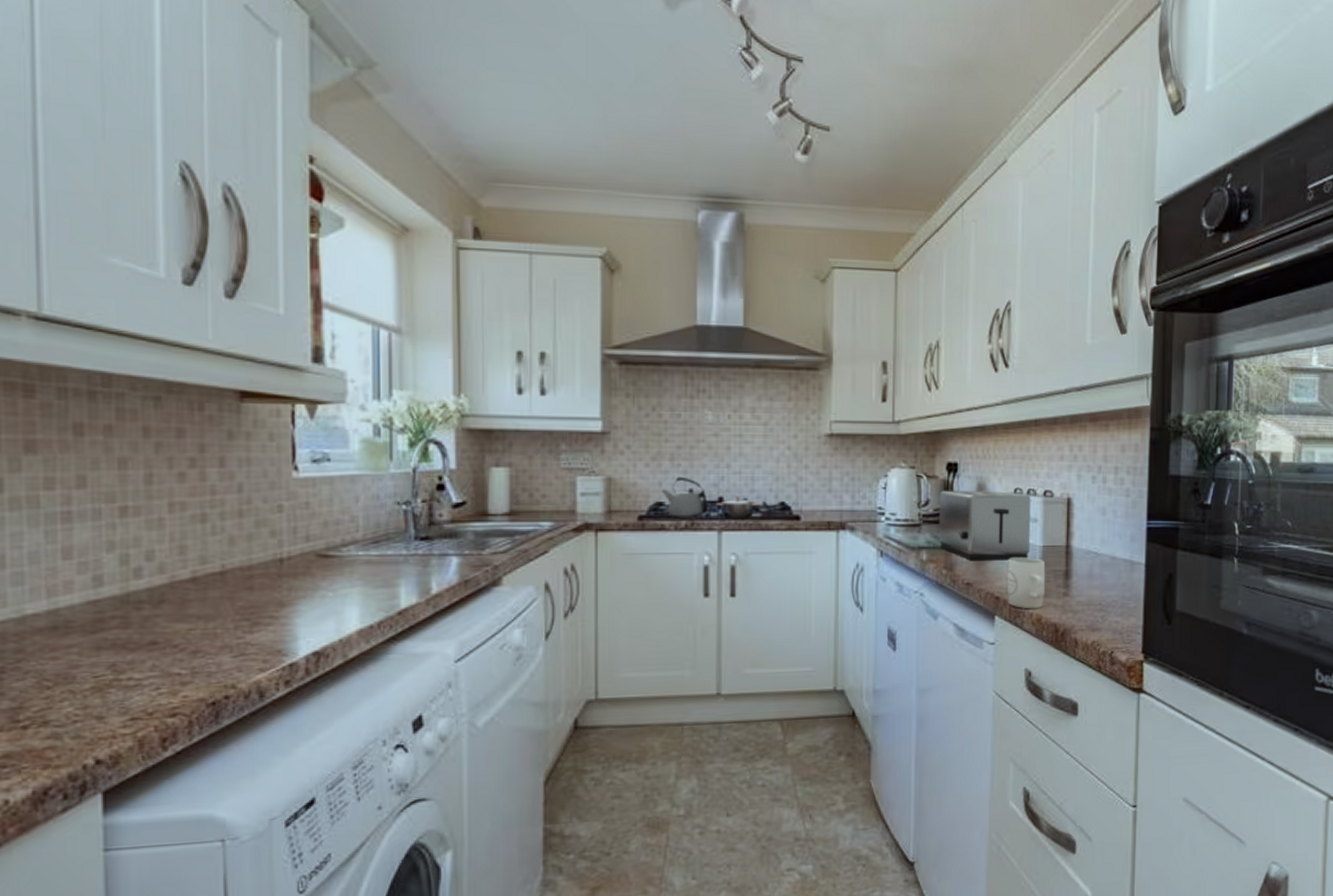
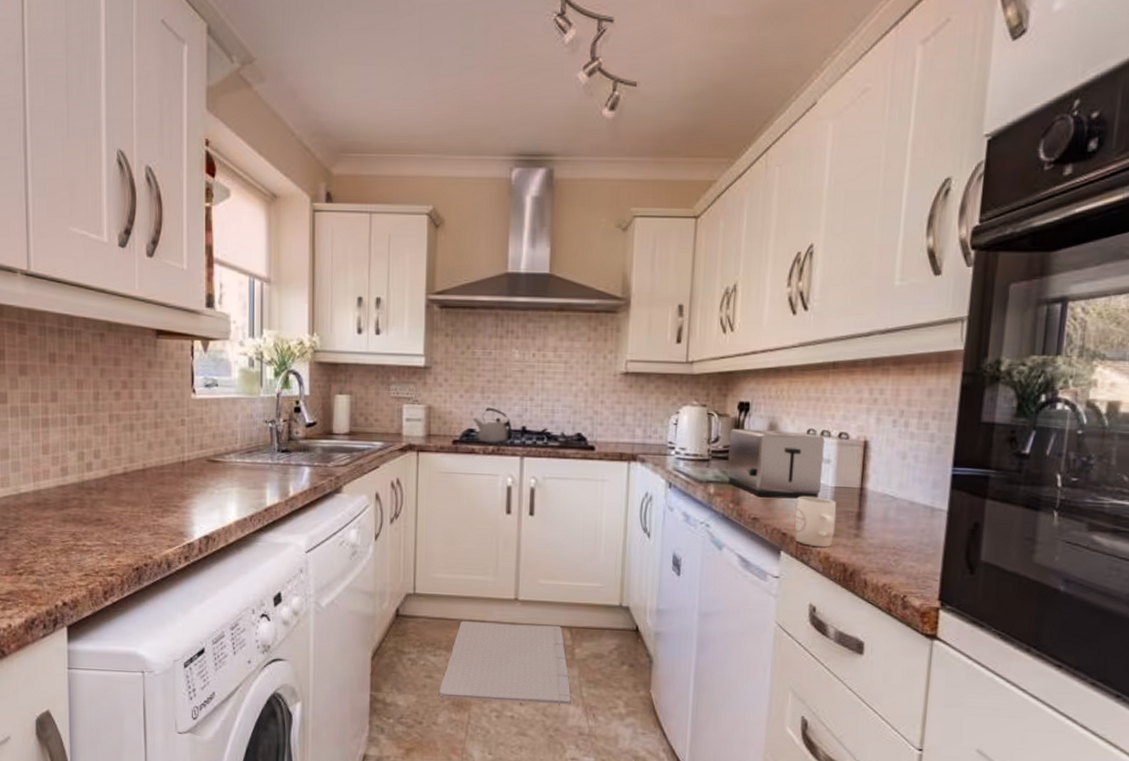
bath mat: none [631,719,786,820] -> present [439,620,573,705]
cooking pot: present [716,496,760,520] -> none [520,426,558,448]

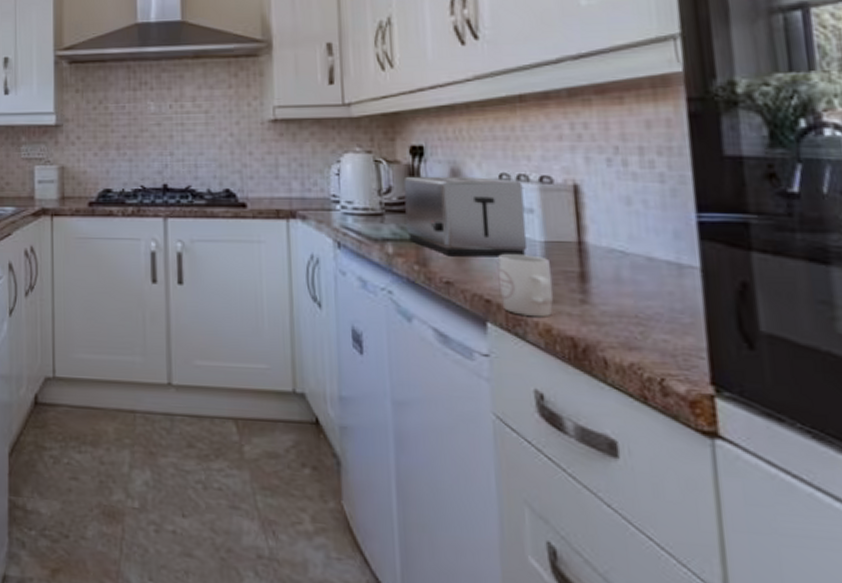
bath mat: present [439,620,573,705] -> none [87,409,245,519]
kettle: present [473,407,512,446] -> none [109,164,153,206]

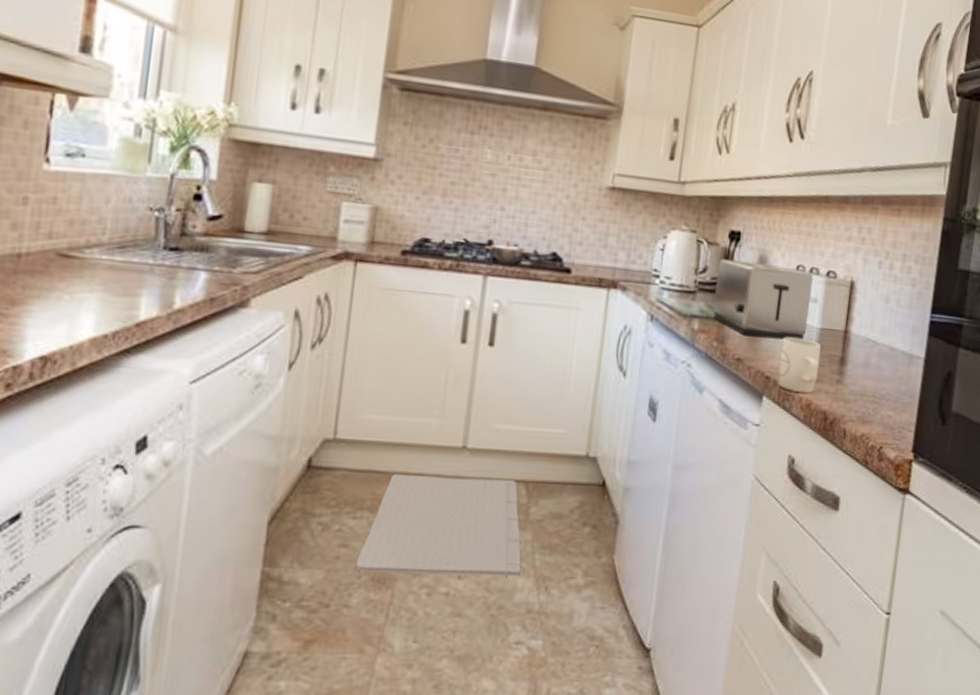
bath mat: none [87,409,245,519] -> present [356,473,523,577]
cooking pot: none [161,183,204,207] -> present [485,240,531,267]

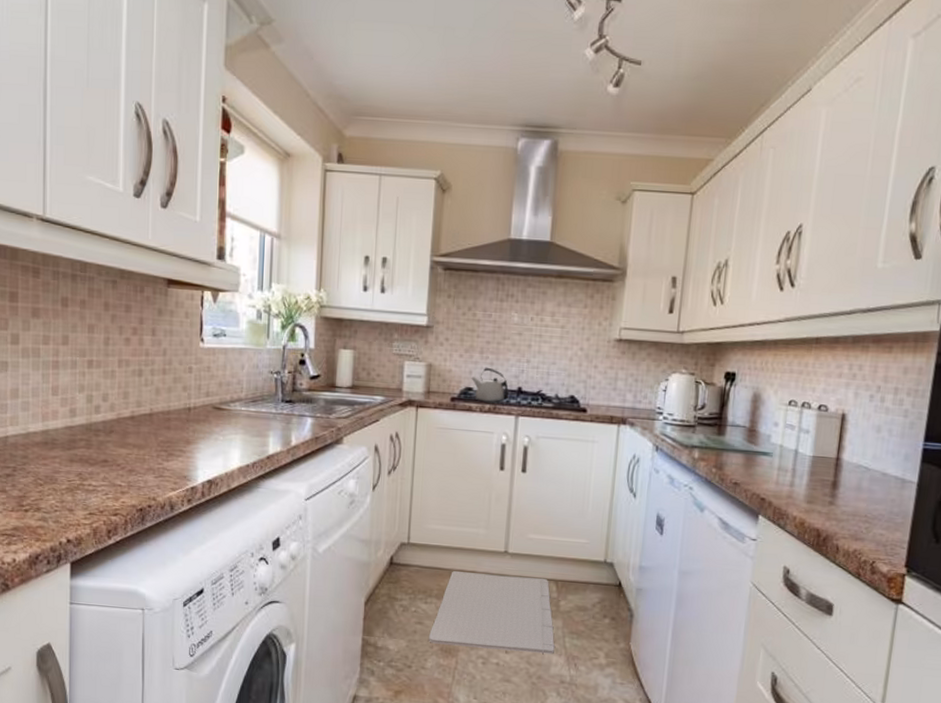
kettle: none [429,213,477,261] -> present [471,367,509,404]
cooking pot: present [485,240,531,267] -> none [515,387,553,408]
toaster: present [713,258,813,340] -> none [711,396,805,467]
mug: present [777,337,821,394] -> none [772,464,814,514]

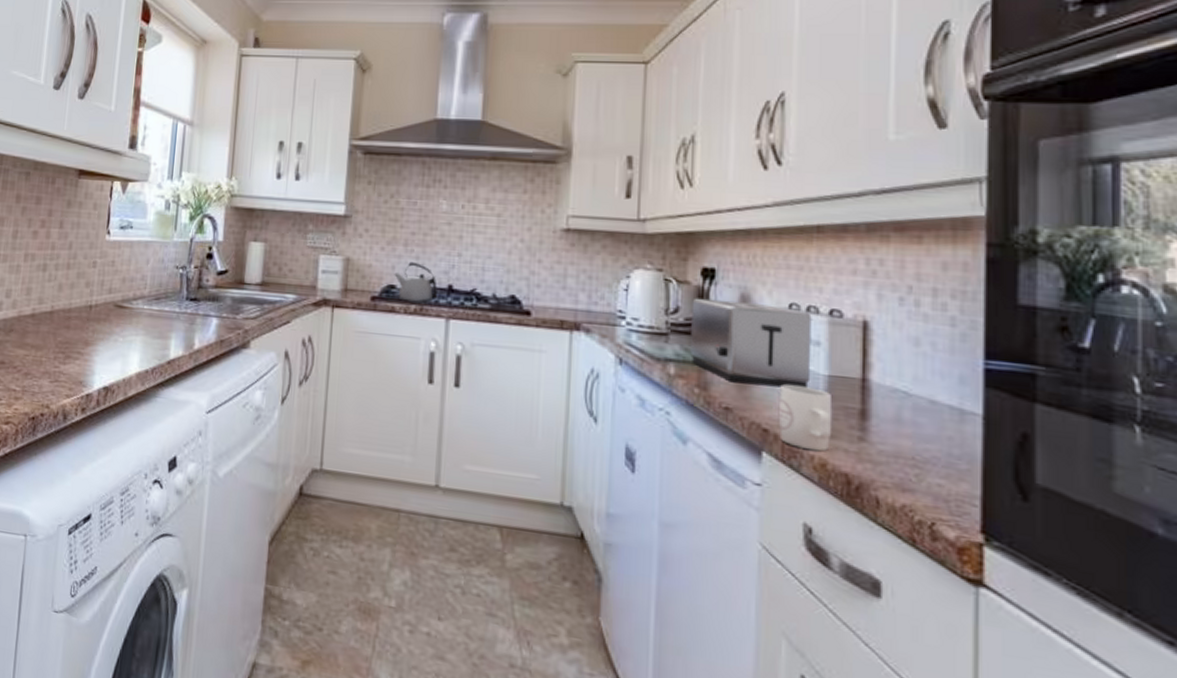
bath mat: present [429,570,556,655] -> none [344,507,502,626]
toaster: none [711,396,805,467] -> present [690,298,812,389]
mug: none [772,464,814,514] -> present [778,385,833,452]

